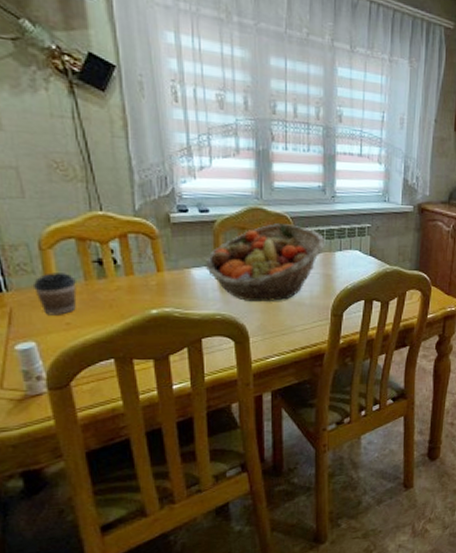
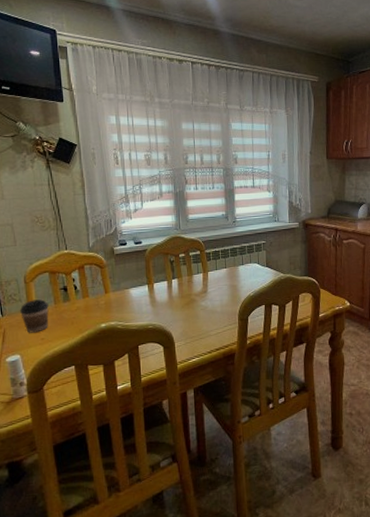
fruit basket: present [205,224,326,301] -> none [139,247,231,312]

